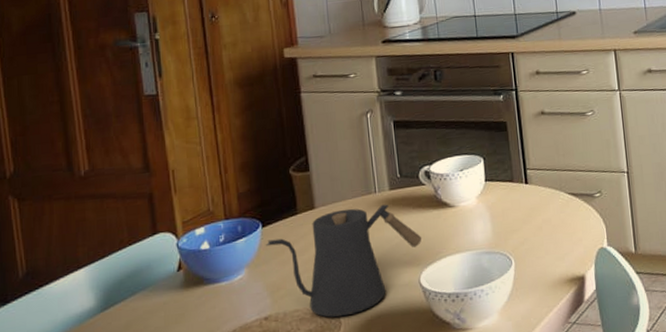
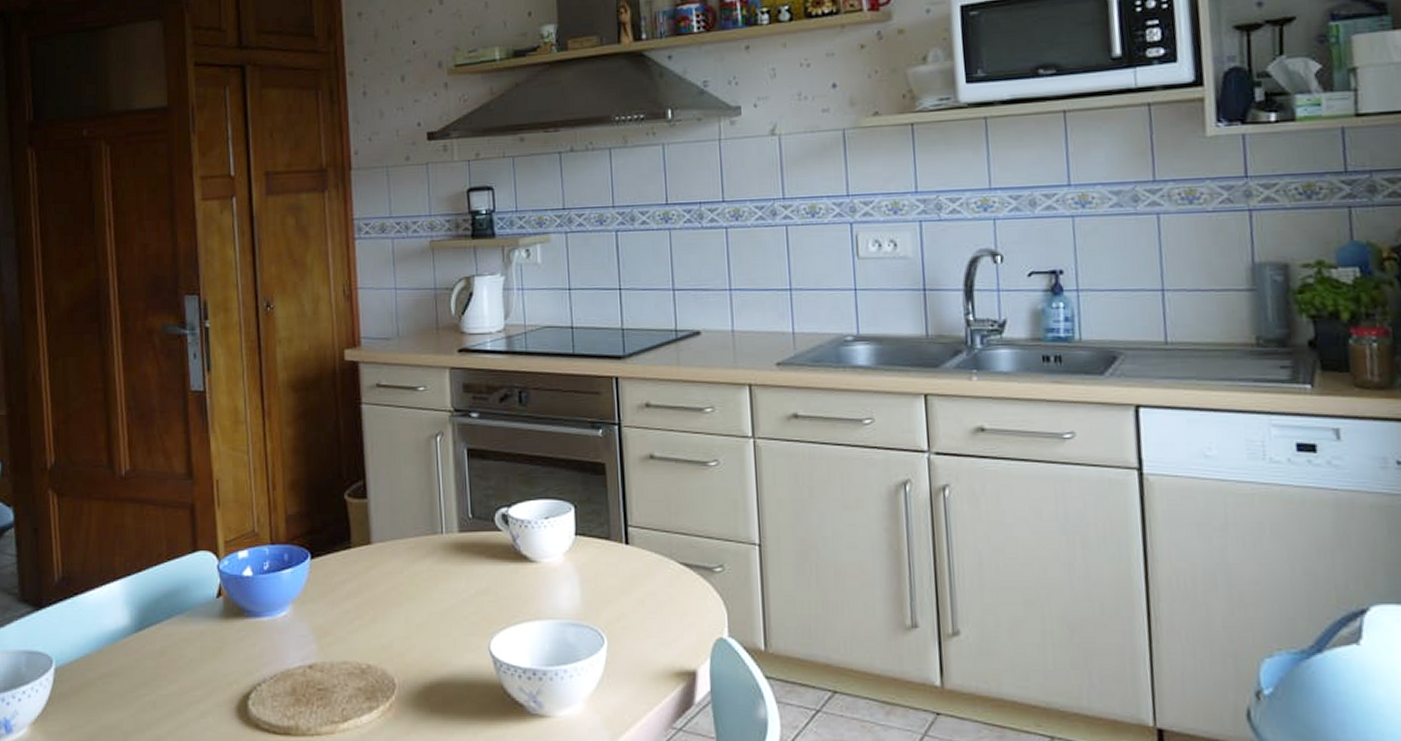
kettle: present [265,204,422,318] -> none [313,549,495,678]

